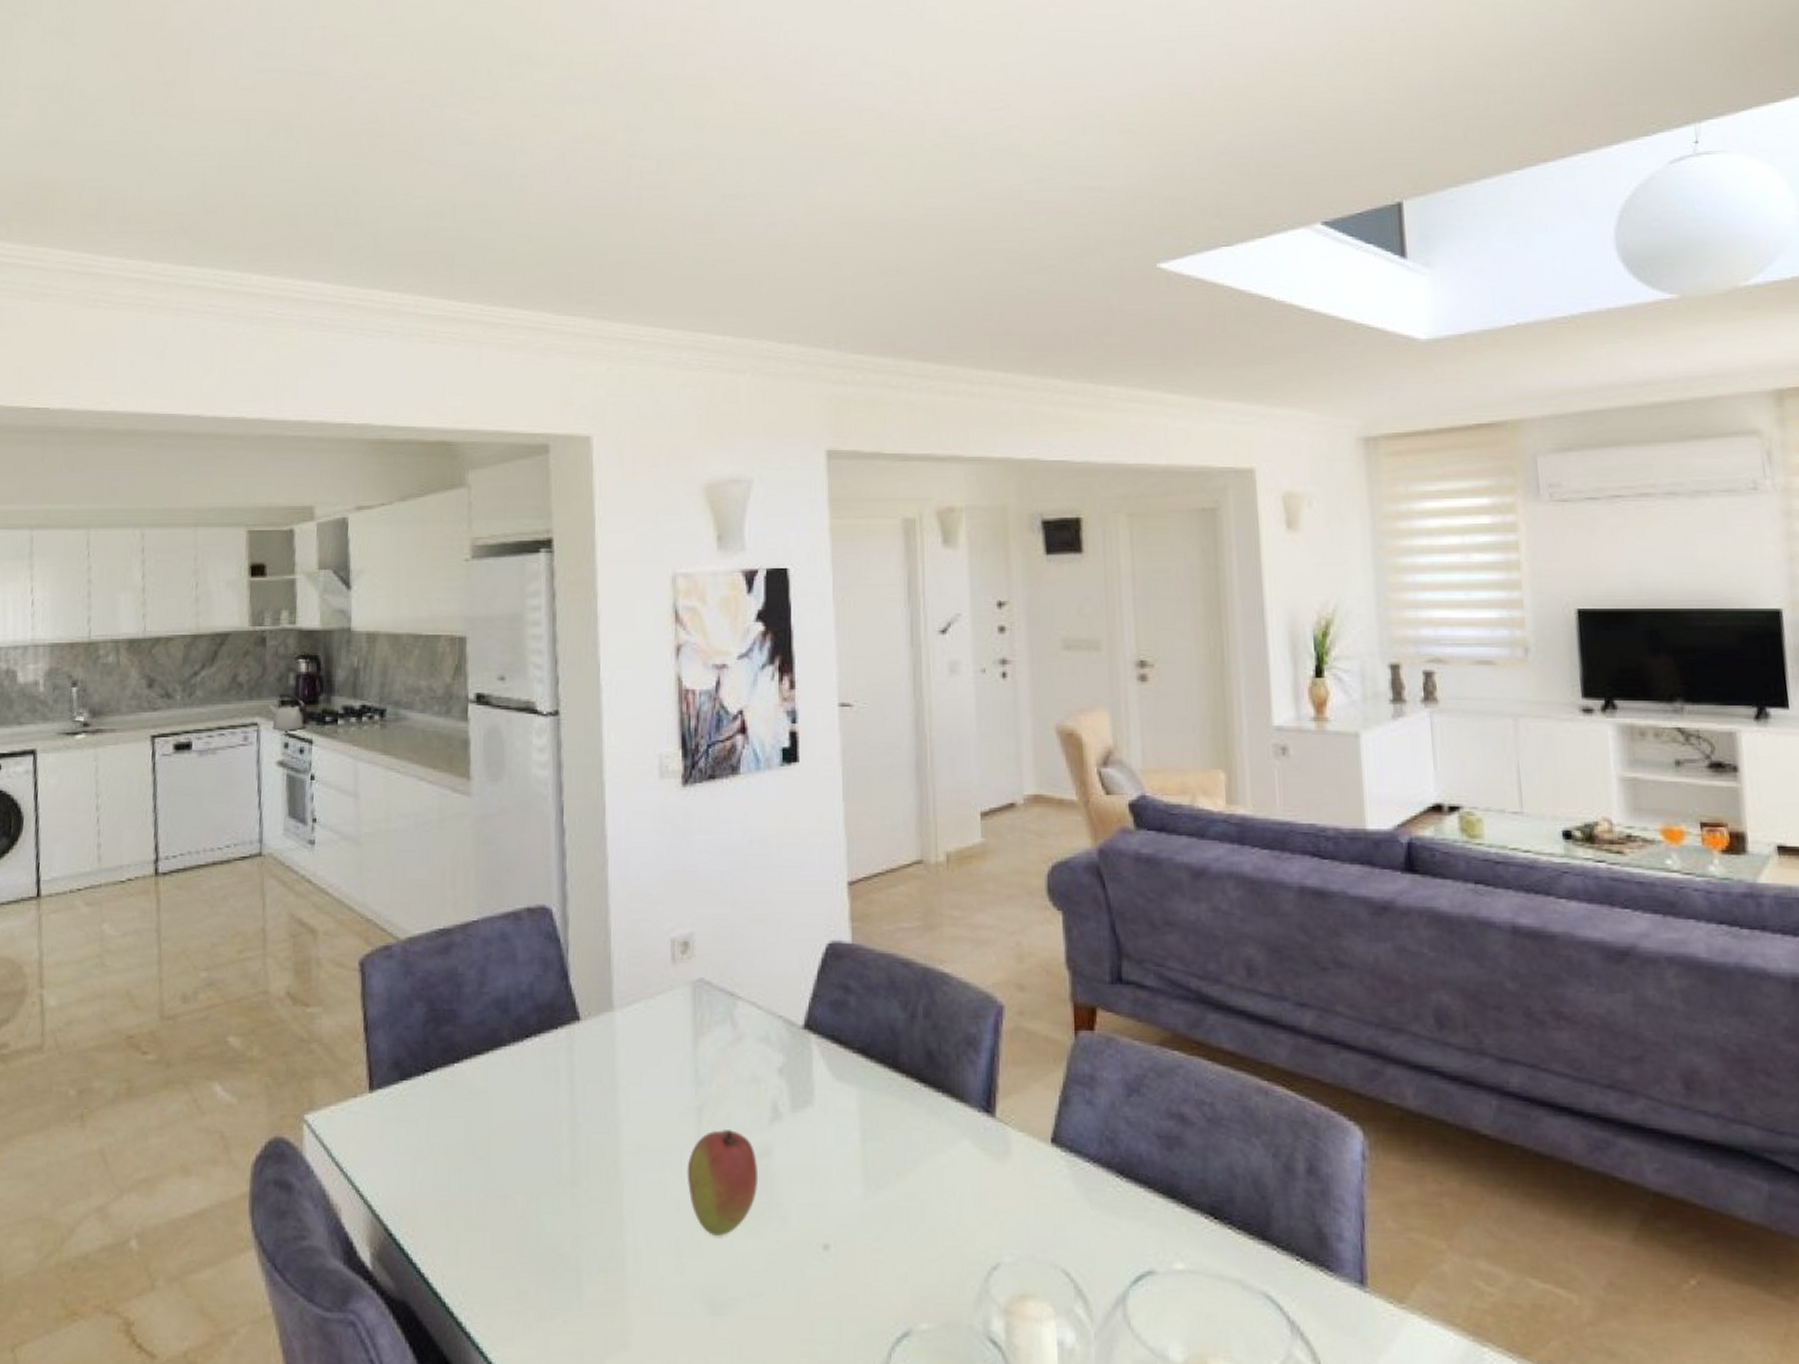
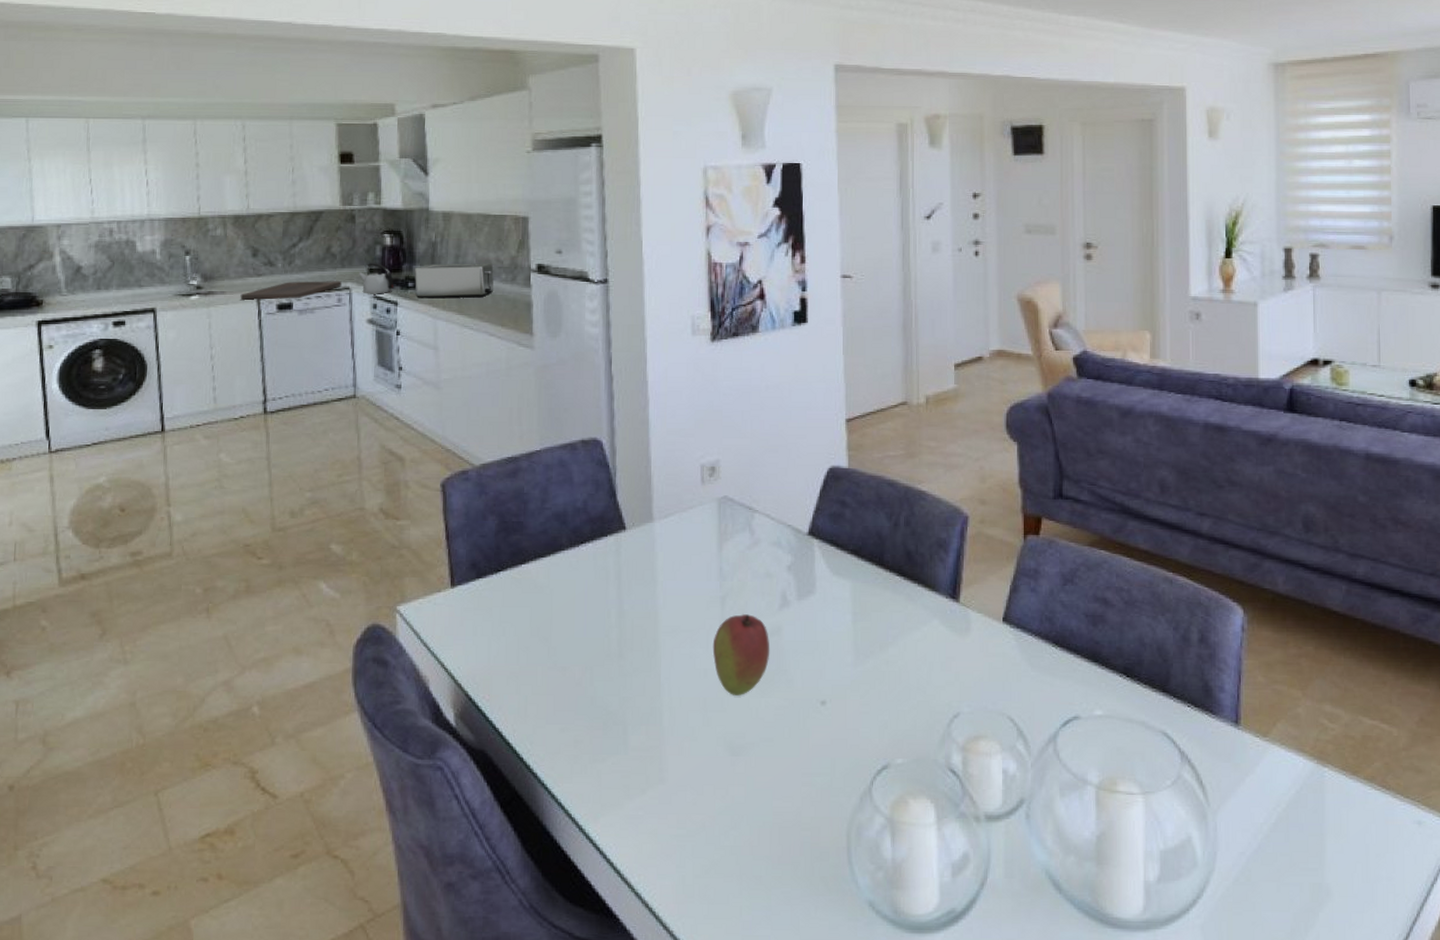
cutting board: none [132,715,249,739] -> present [240,281,342,300]
toaster: none [332,693,426,736] -> present [414,263,494,299]

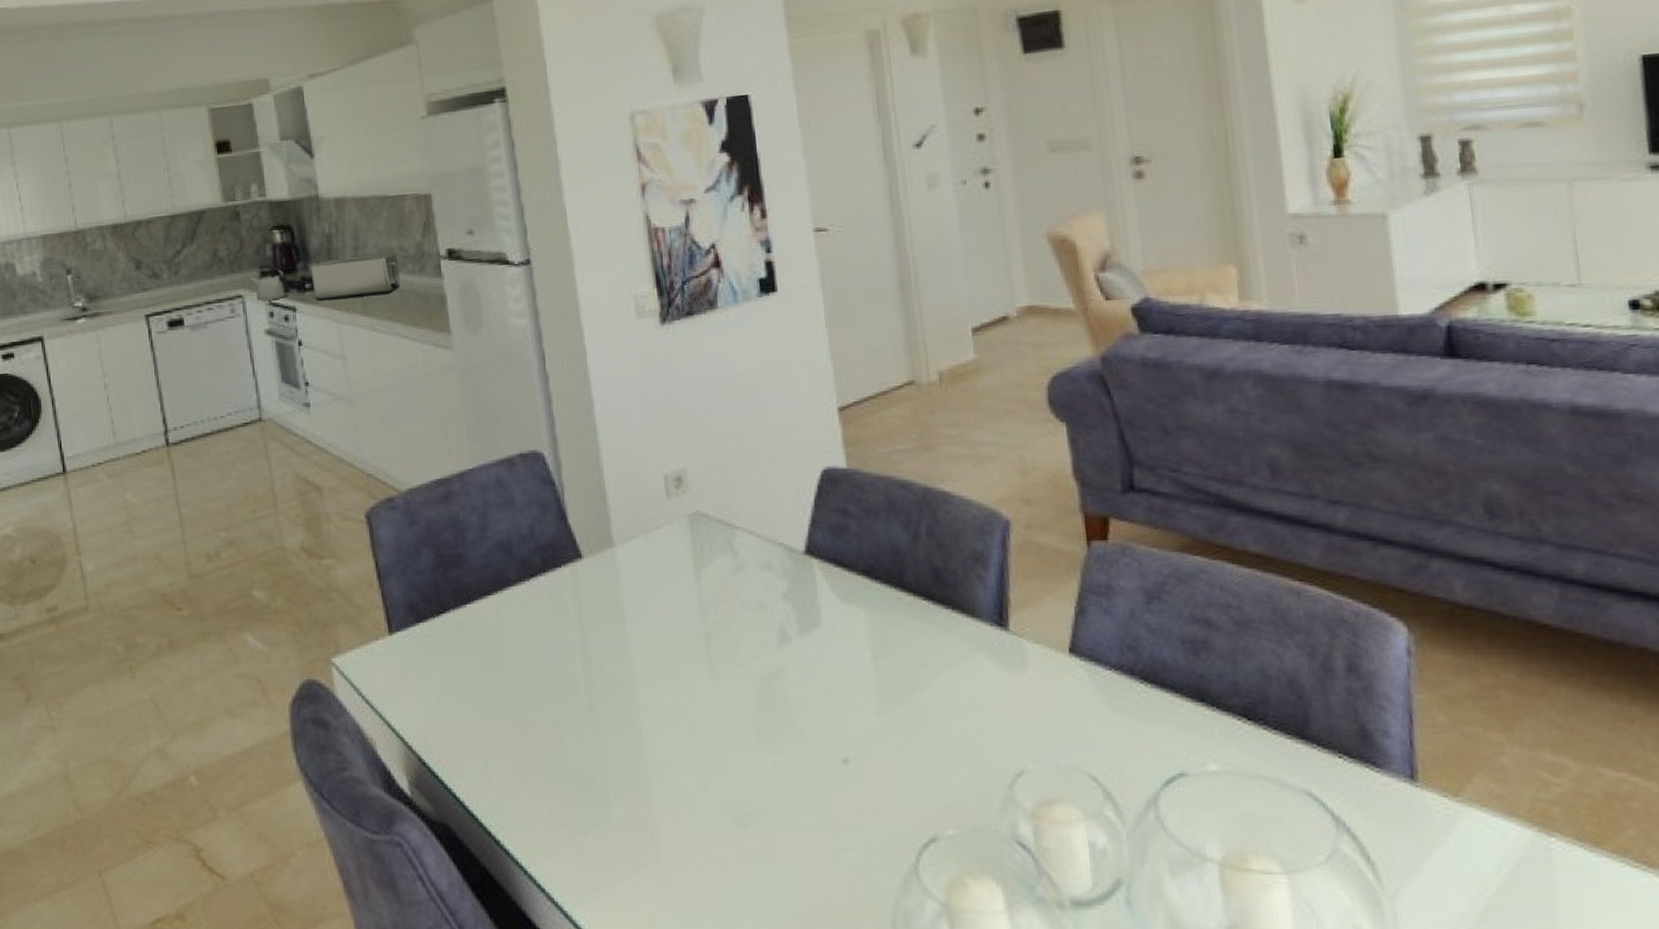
cutting board: present [240,281,342,300] -> none [128,289,233,319]
fruit: present [712,614,770,695] -> none [700,654,773,754]

